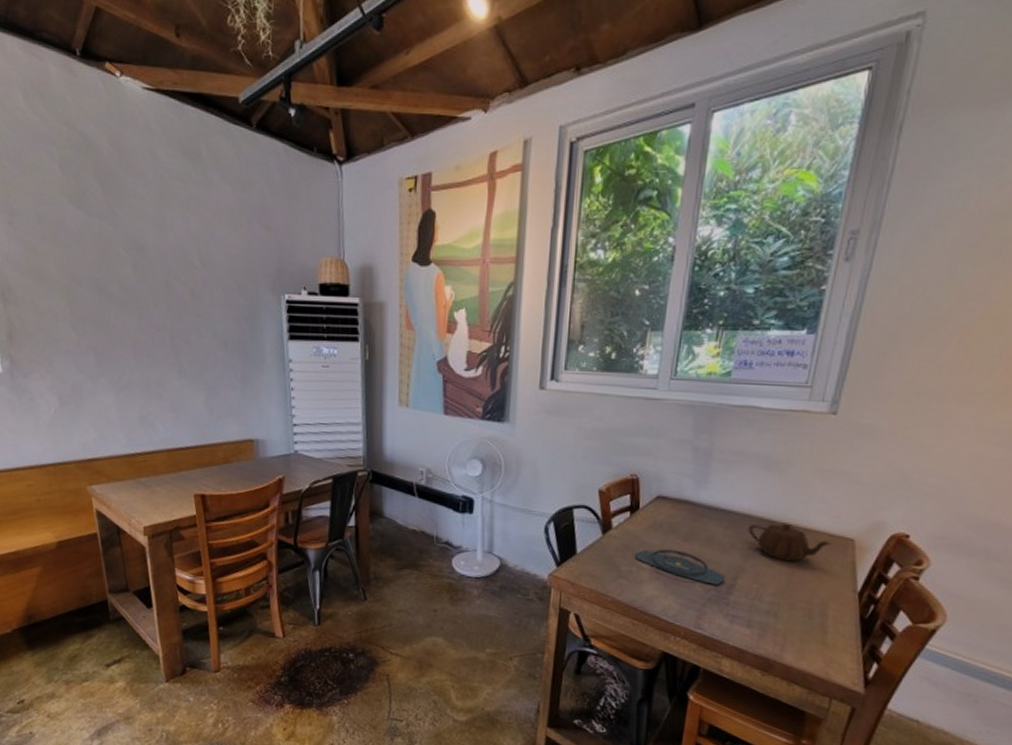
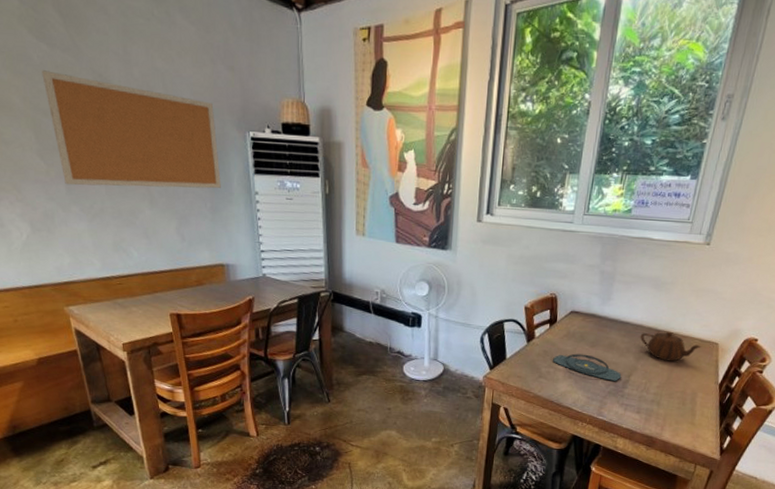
bulletin board: none [79,239,253,357] -> present [42,70,221,189]

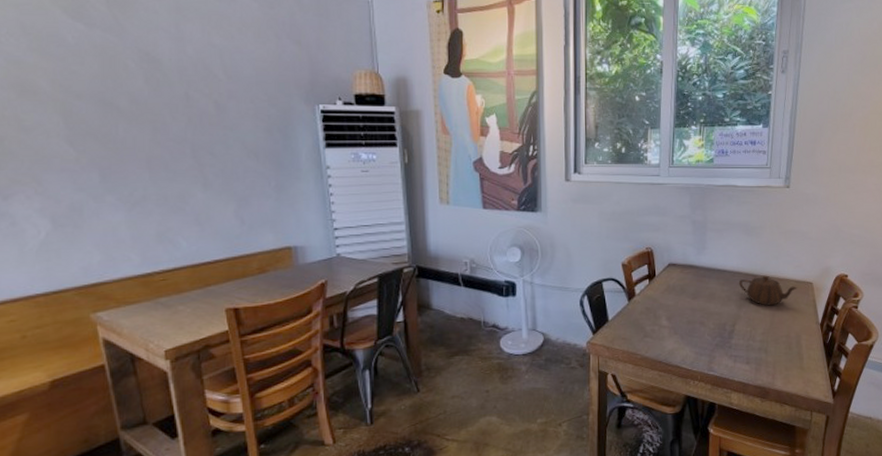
bulletin board: present [42,70,221,189] -> none [76,51,287,173]
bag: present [553,353,622,381] -> none [656,307,726,333]

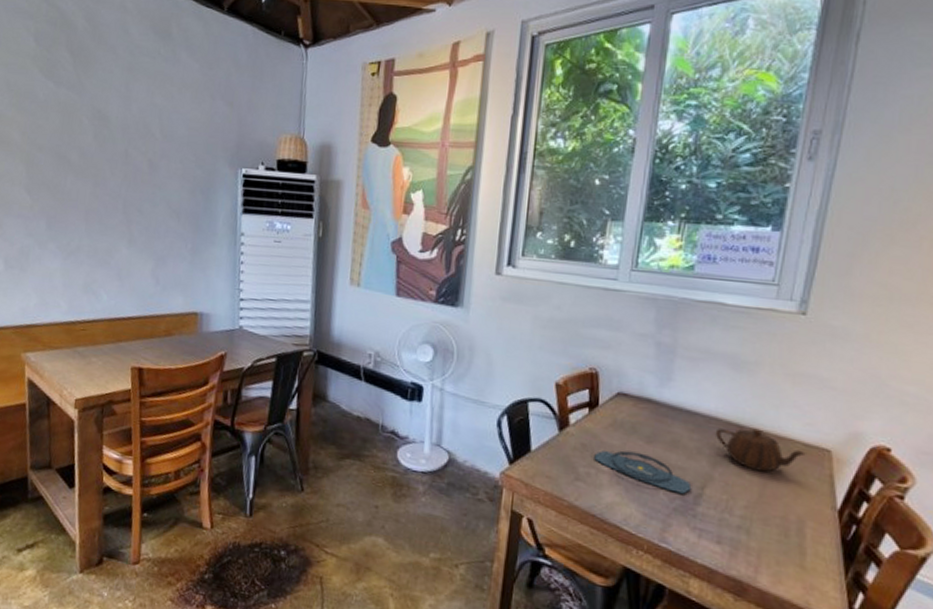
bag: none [656,307,726,333] -> present [594,450,692,494]

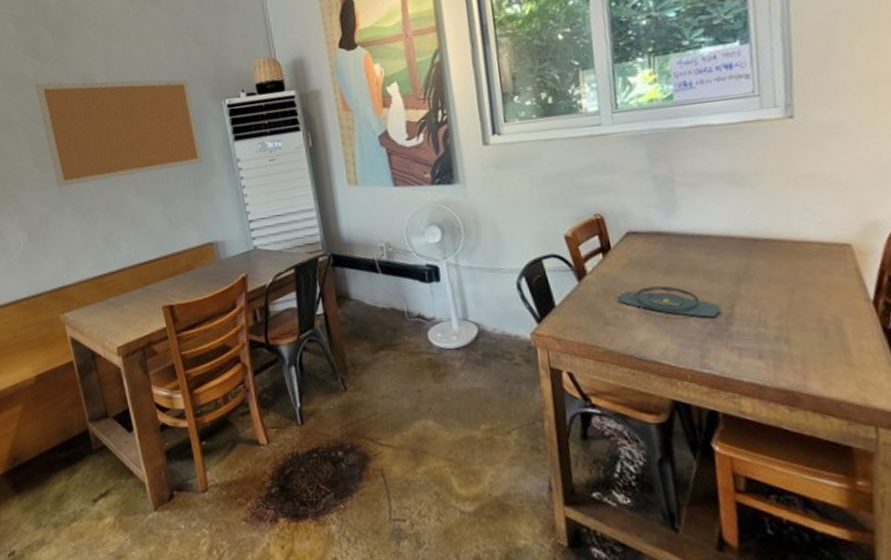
bulletin board: none [44,107,208,228] -> present [35,79,203,187]
teapot: present [715,428,806,472] -> none [731,238,827,280]

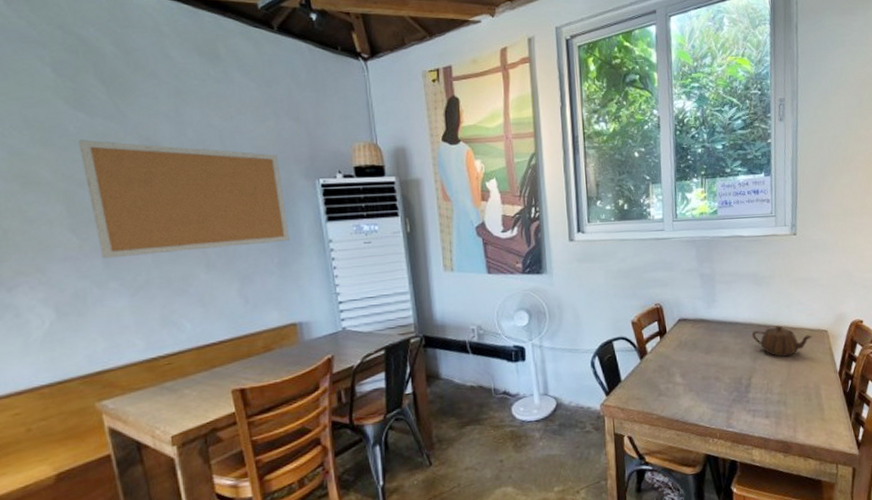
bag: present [618,286,721,318] -> none [670,362,743,387]
teapot: none [731,238,827,280] -> present [751,325,812,357]

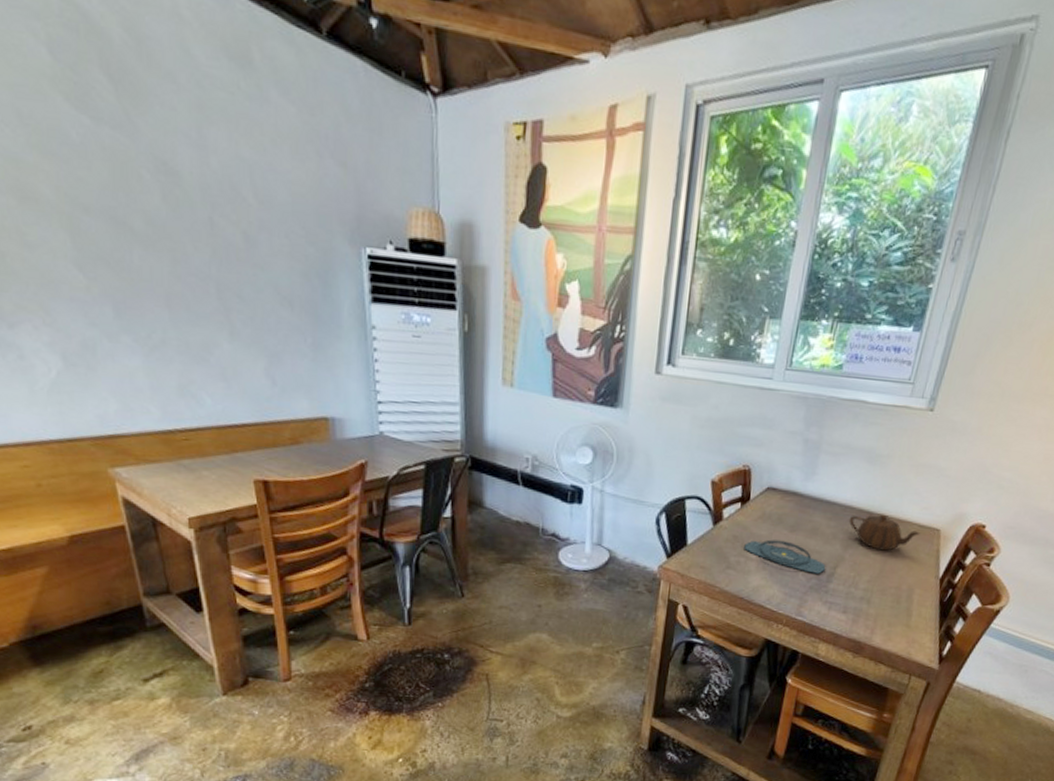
bulletin board: present [78,140,290,259] -> none [82,152,326,320]
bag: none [670,362,743,387] -> present [744,539,826,574]

